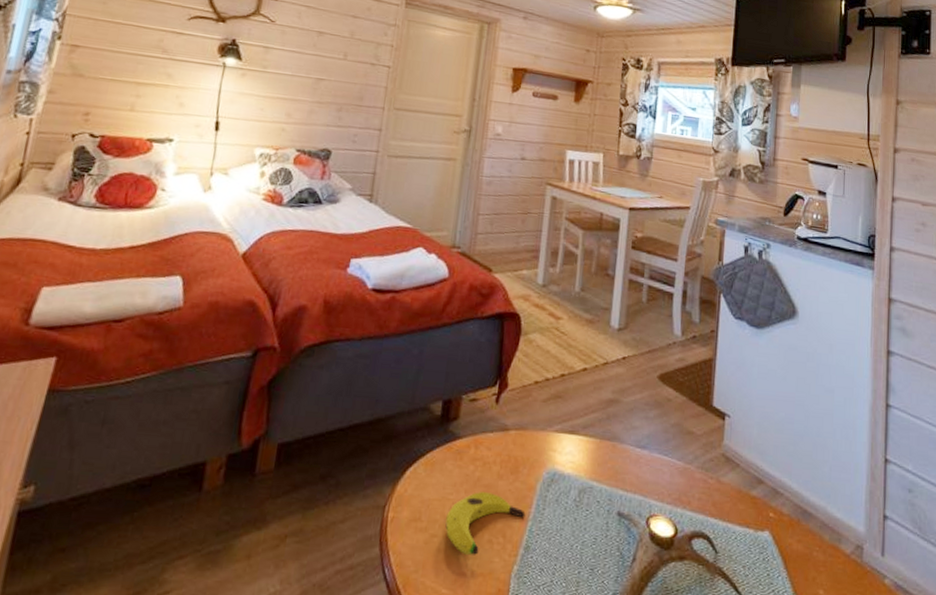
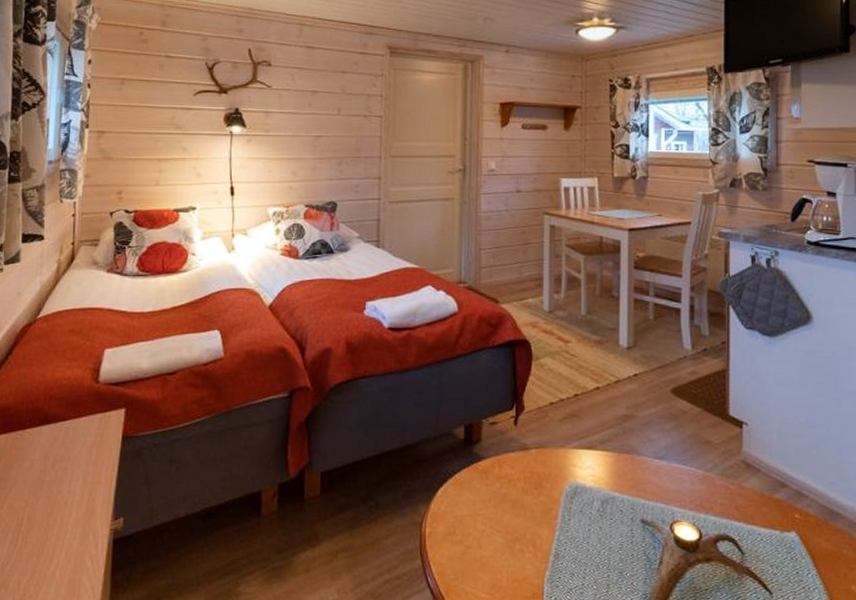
banana: present [445,492,526,555] -> none [478,506,552,563]

